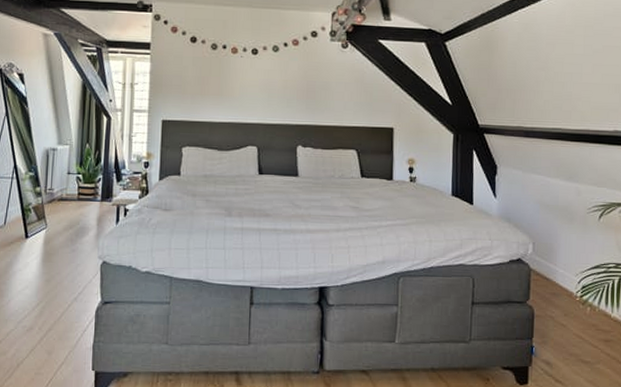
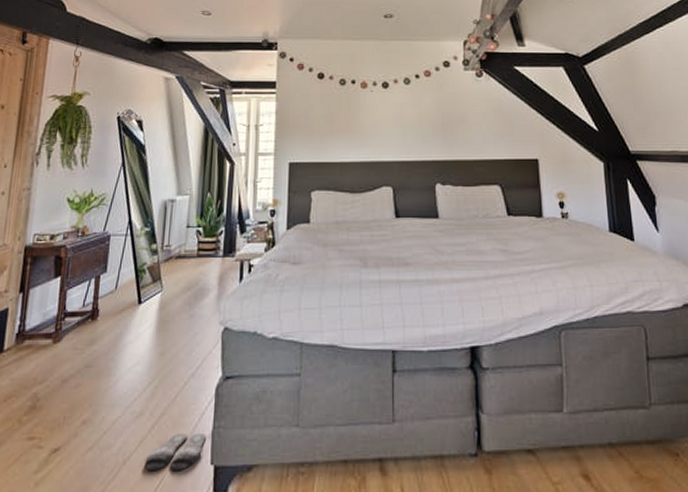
slippers: none [36,344,89,375] -> present [145,432,207,472]

